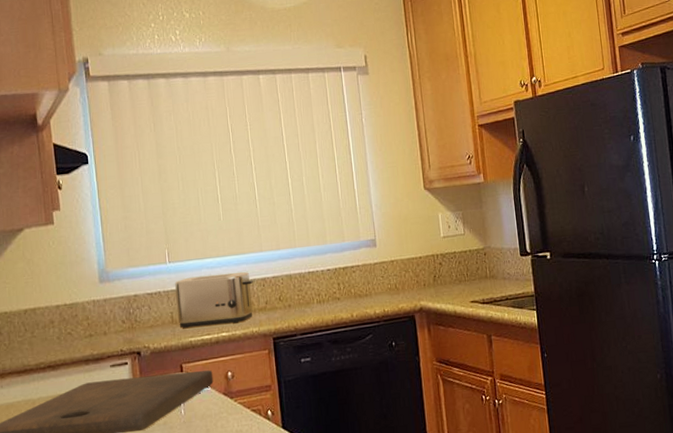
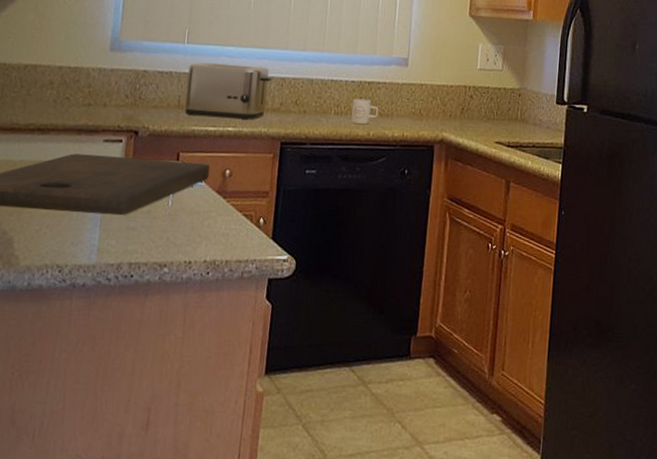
mug: none [331,283,358,309] -> present [351,98,379,125]

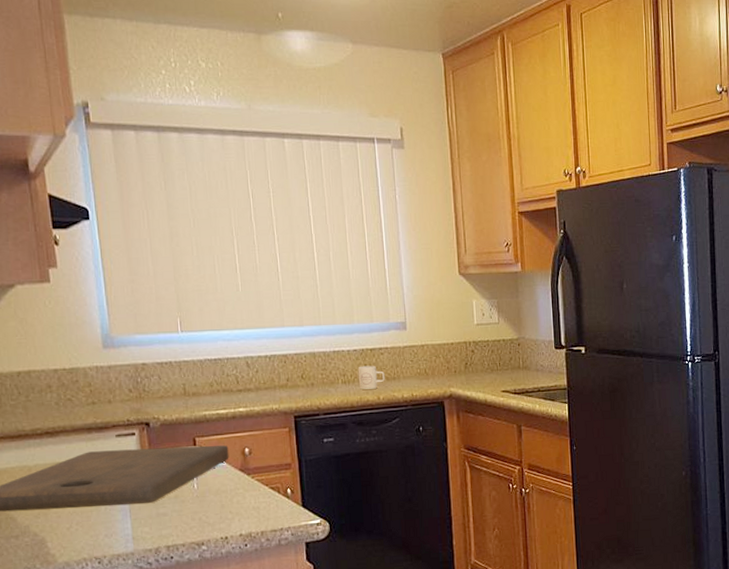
toaster: present [184,62,273,120] -> none [188,346,275,402]

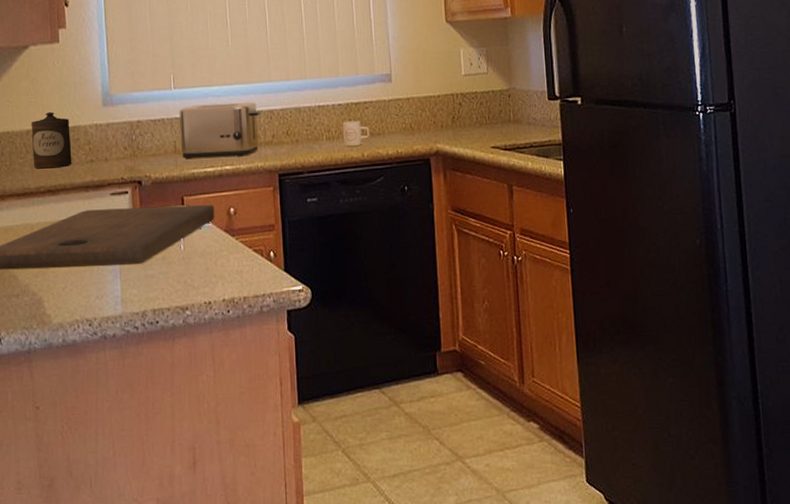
canister: none [22,354,71,411] -> present [31,112,72,169]
toaster: none [188,346,275,402] -> present [179,102,261,160]

